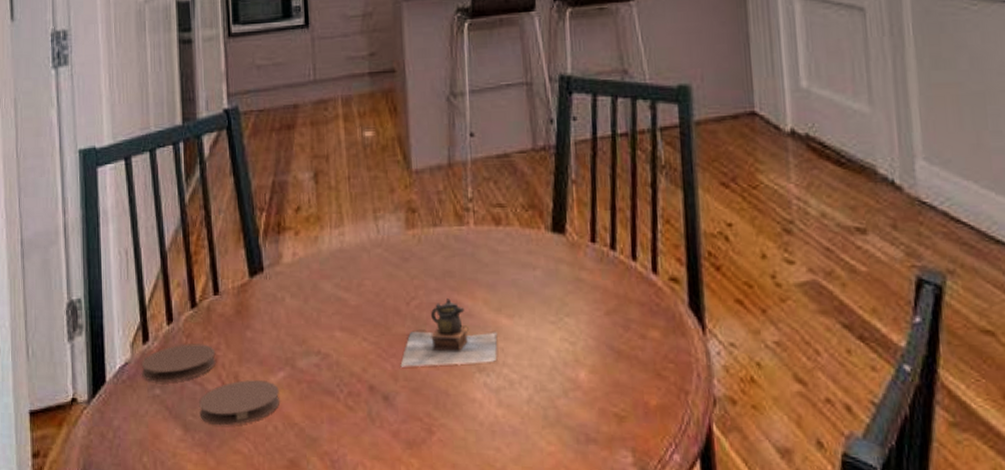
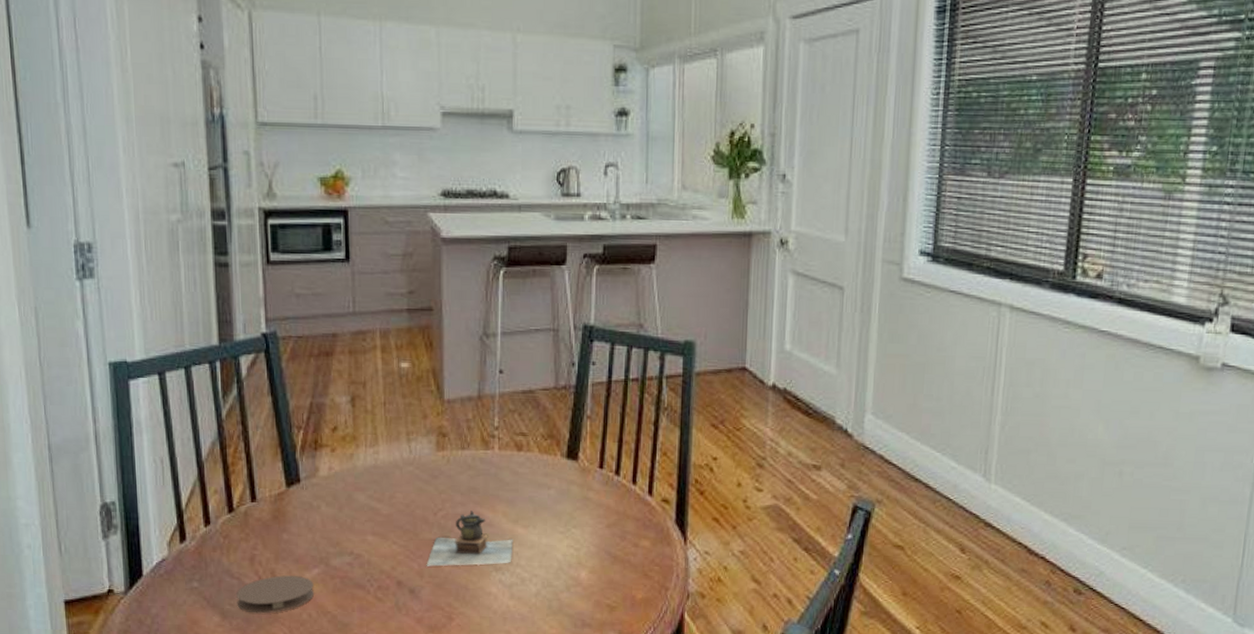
coaster: present [141,344,216,382] -> none [178,543,253,577]

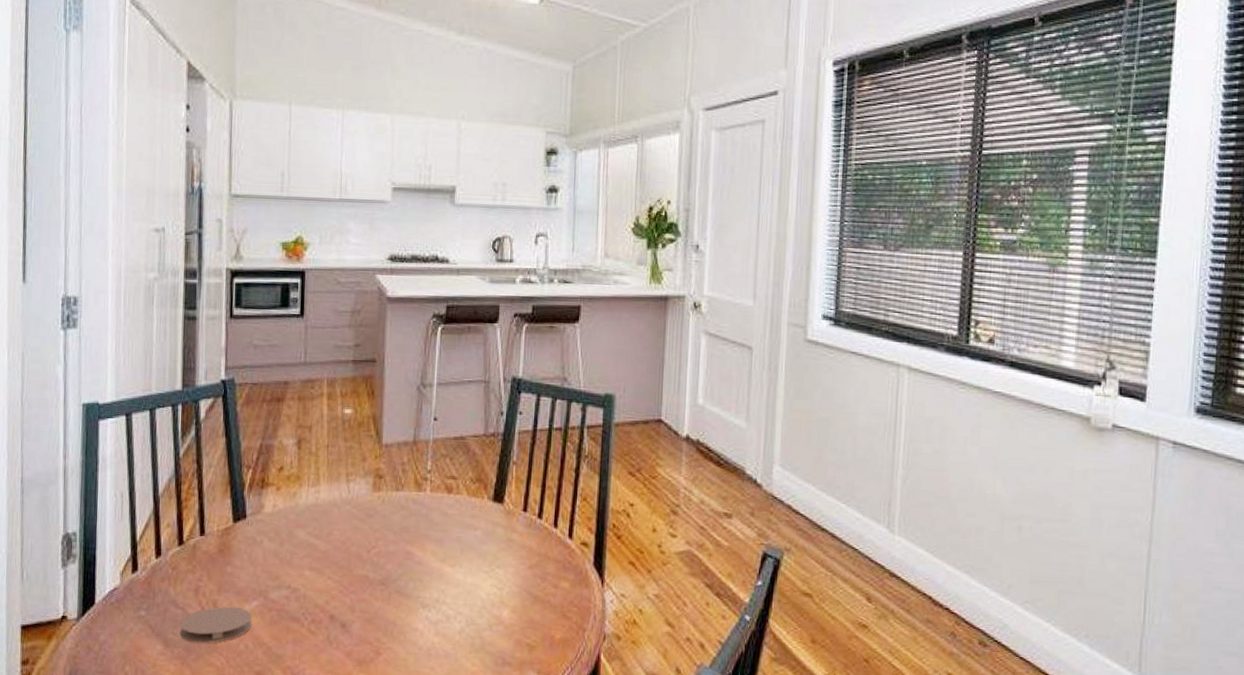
teapot: present [426,511,513,566] -> none [358,549,441,602]

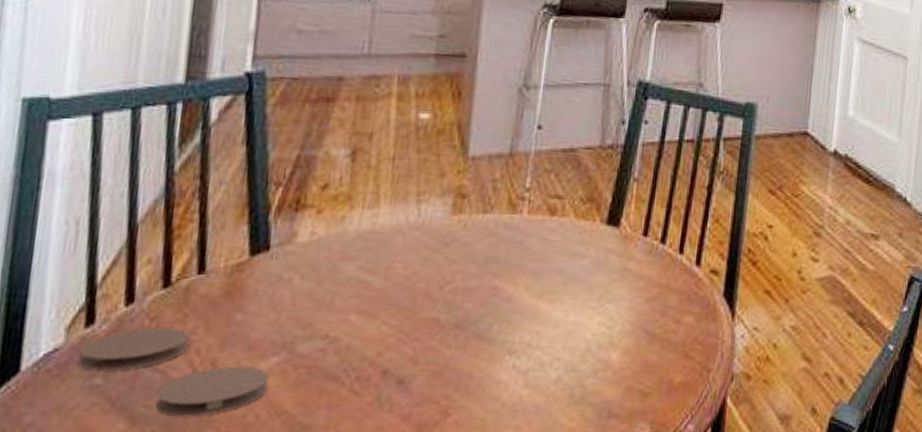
coaster: none [129,574,198,606] -> present [78,327,190,370]

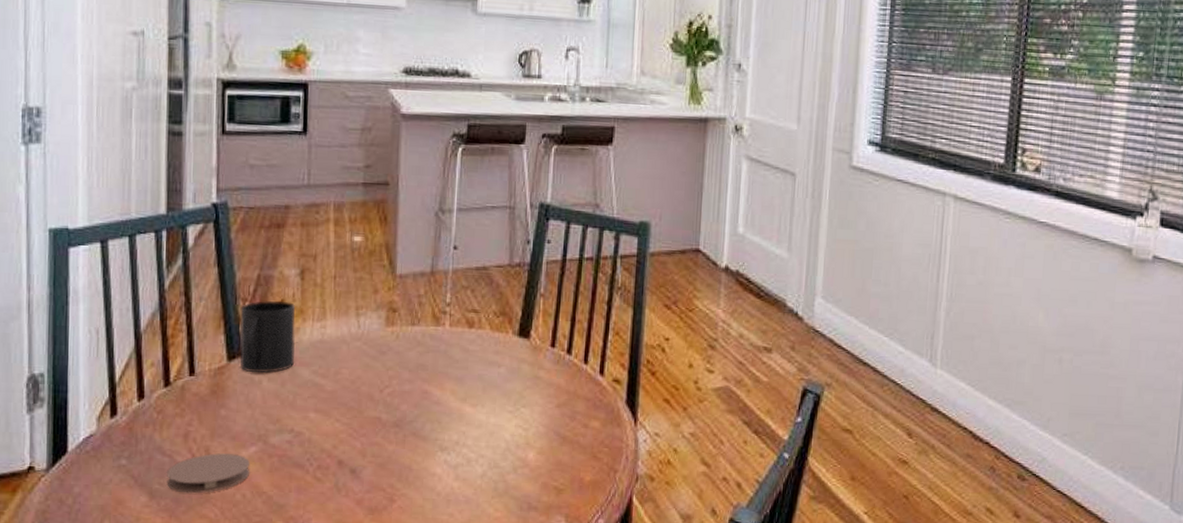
coaster: present [78,327,190,370] -> none [107,419,188,454]
mug: none [264,185,342,270] -> present [239,300,295,374]

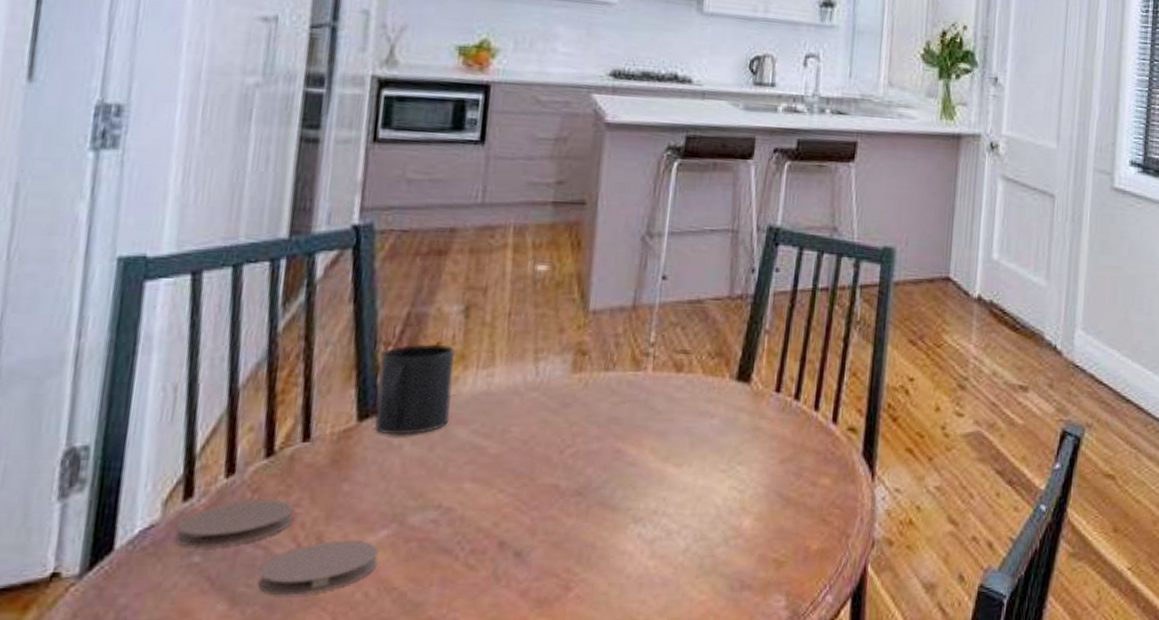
coaster: none [107,419,188,454] -> present [175,500,294,547]

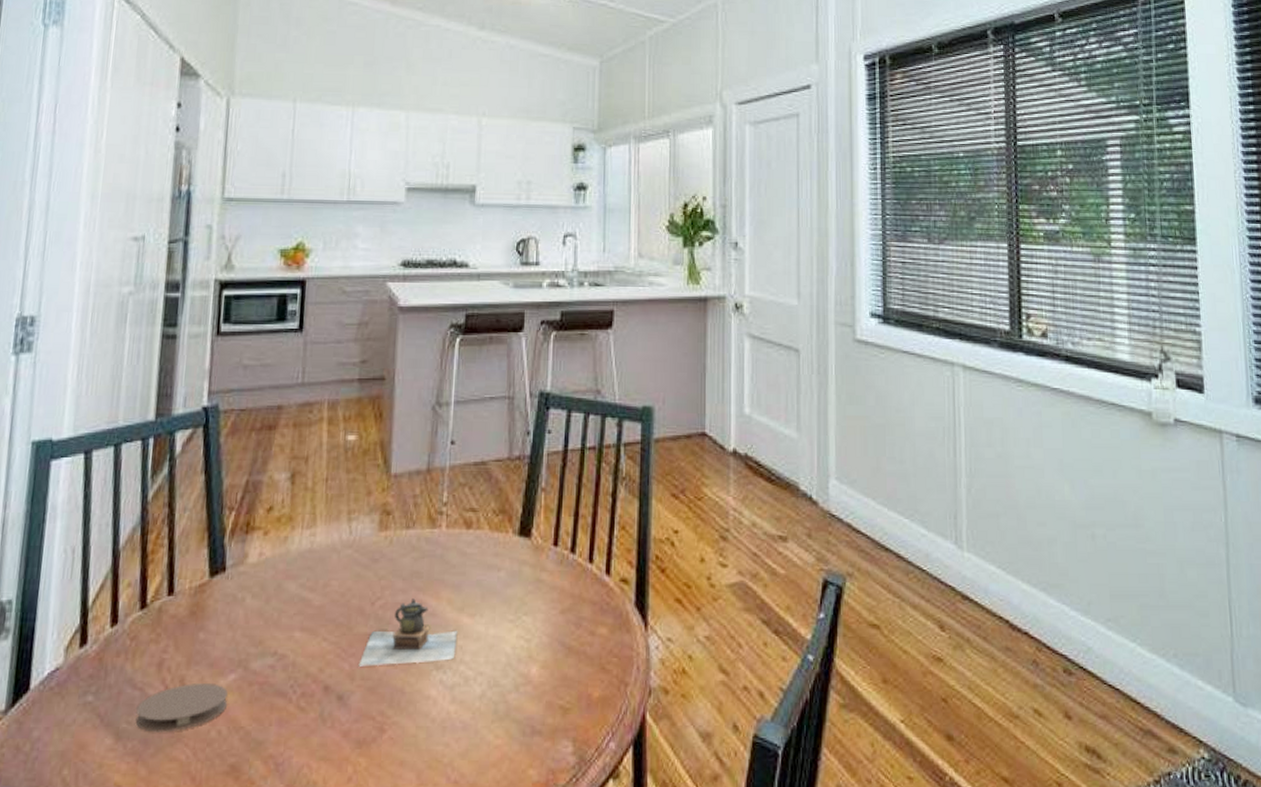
coaster: present [175,500,294,547] -> none [74,647,162,688]
mug: present [373,344,455,436] -> none [222,508,284,589]
teapot: none [542,447,661,520] -> present [358,598,458,666]

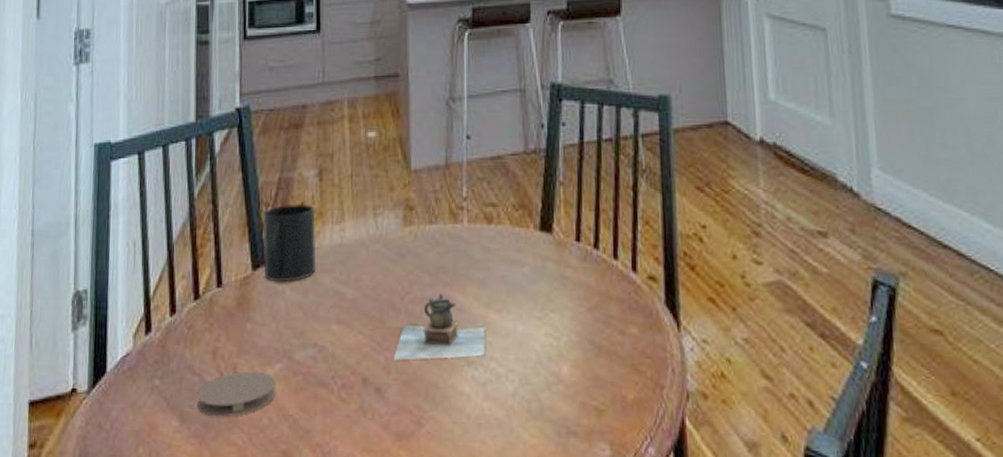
mug: none [222,508,284,589] -> present [263,204,316,283]

